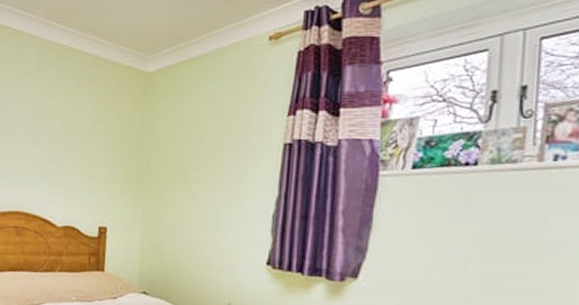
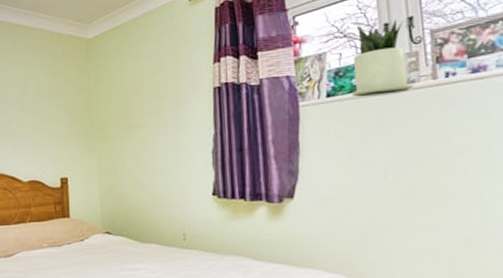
planter: none [441,86,516,175] -> present [351,18,415,98]

